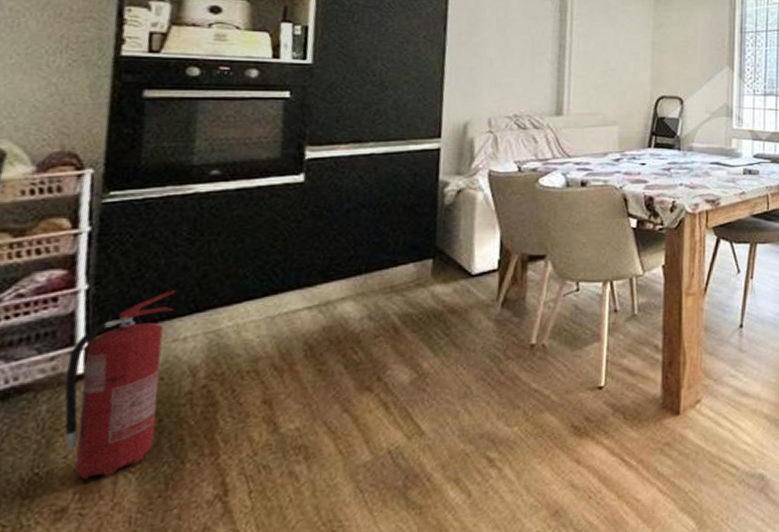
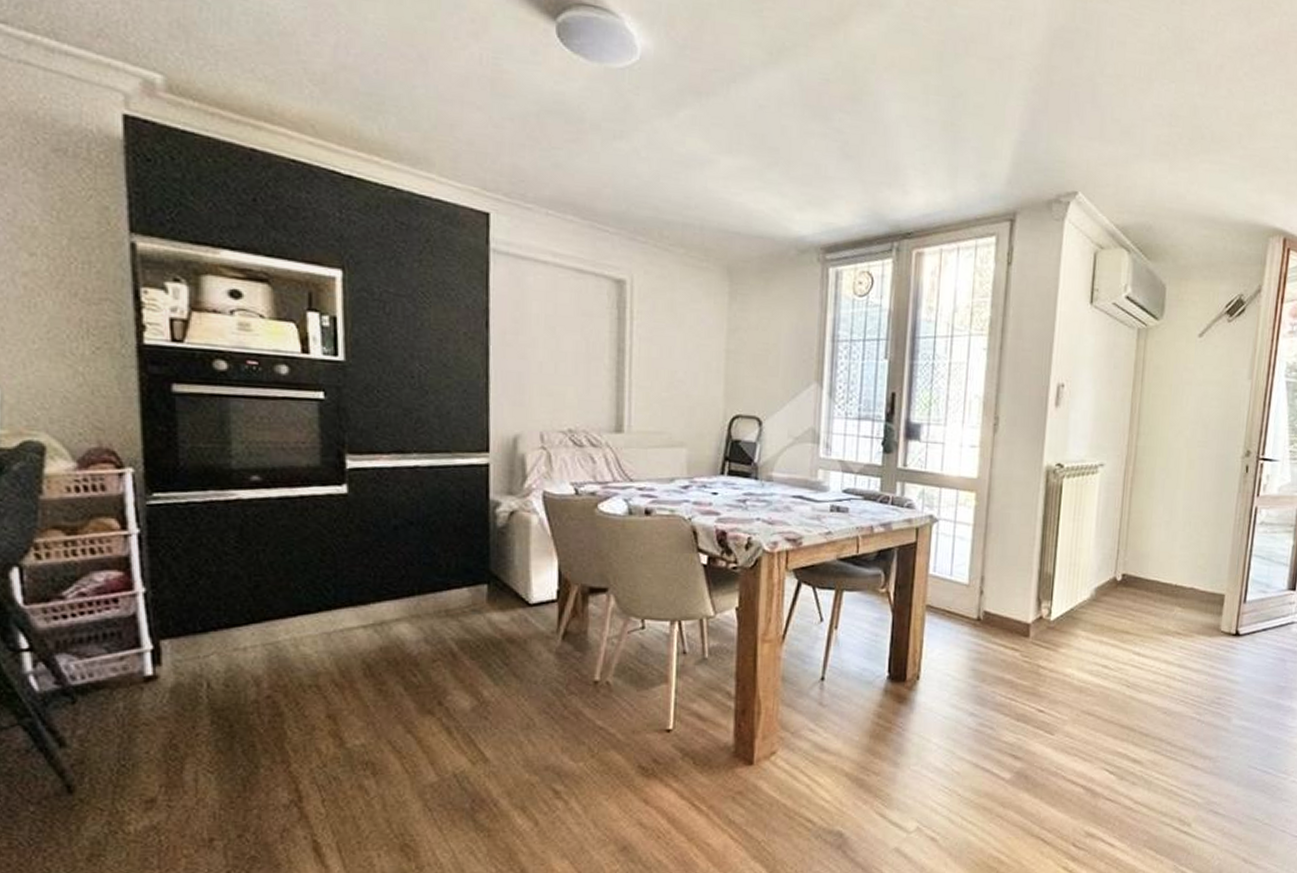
fire extinguisher: present [64,290,175,479] -> none [136,599,231,774]

